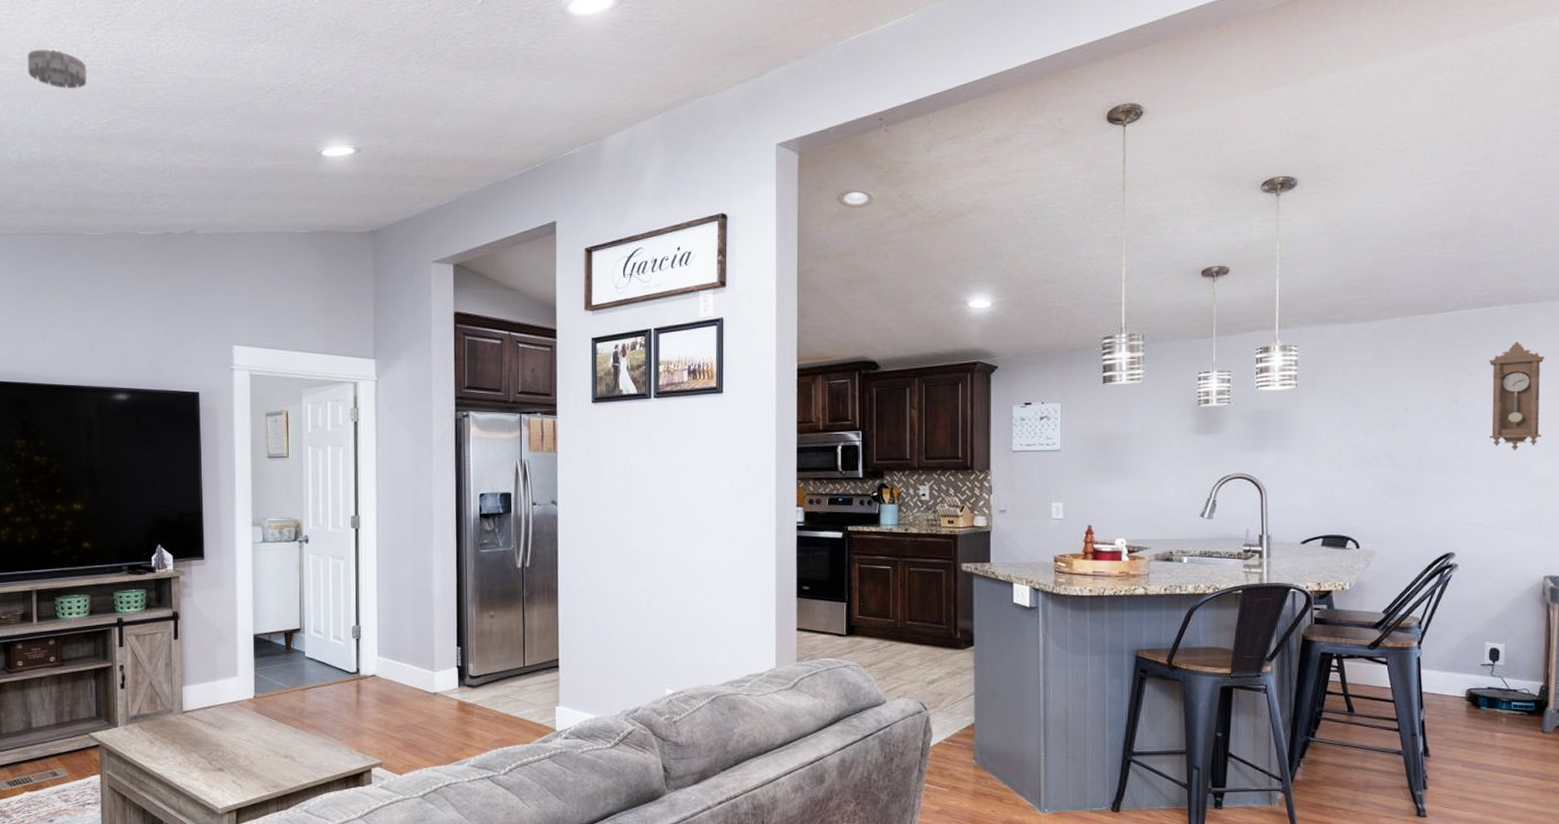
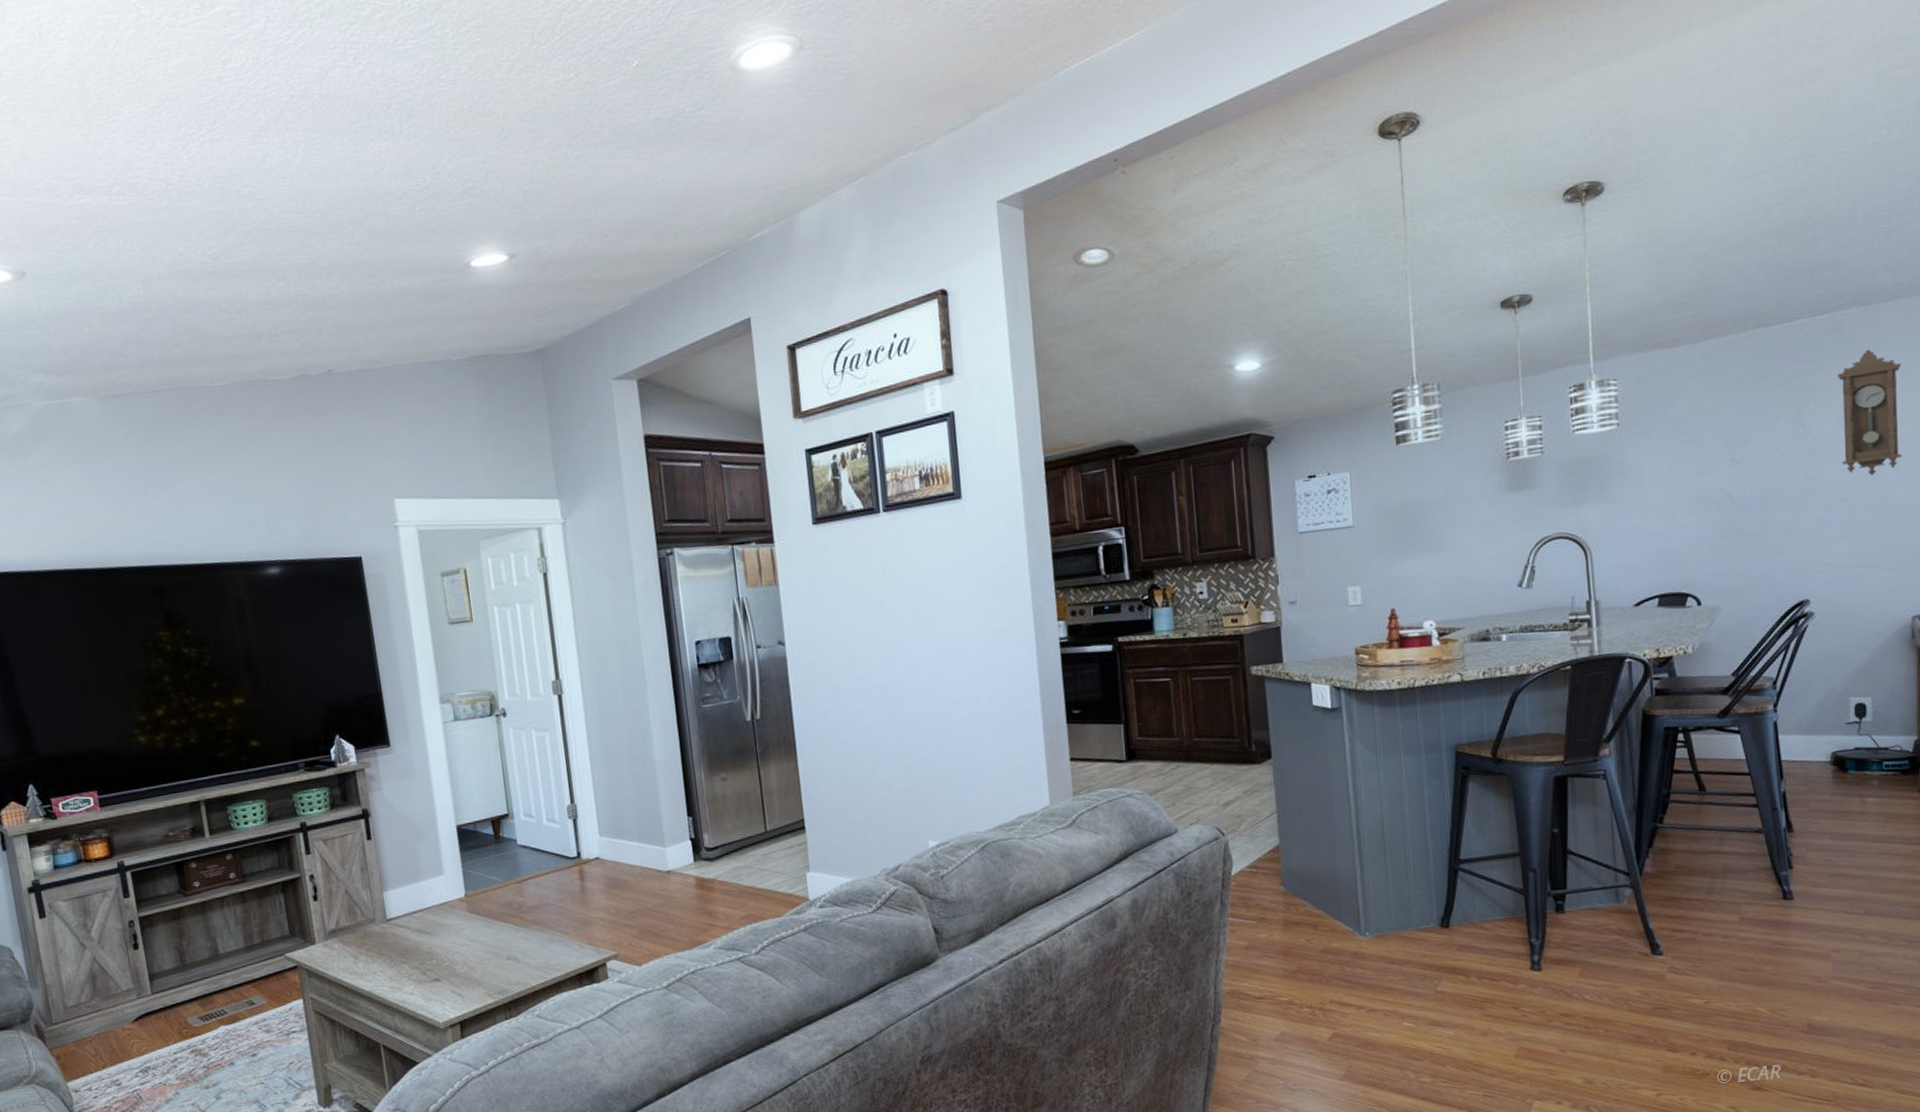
smoke detector: present [27,48,86,89] -> none [113,171,187,217]

